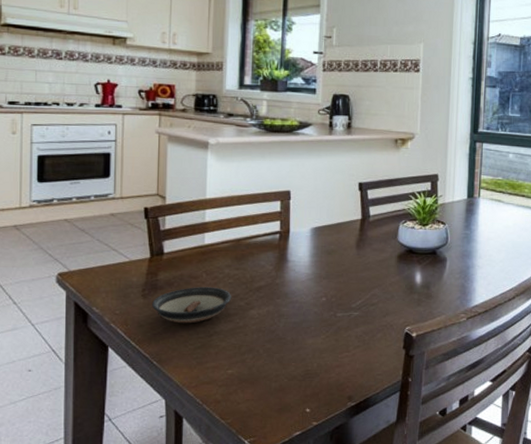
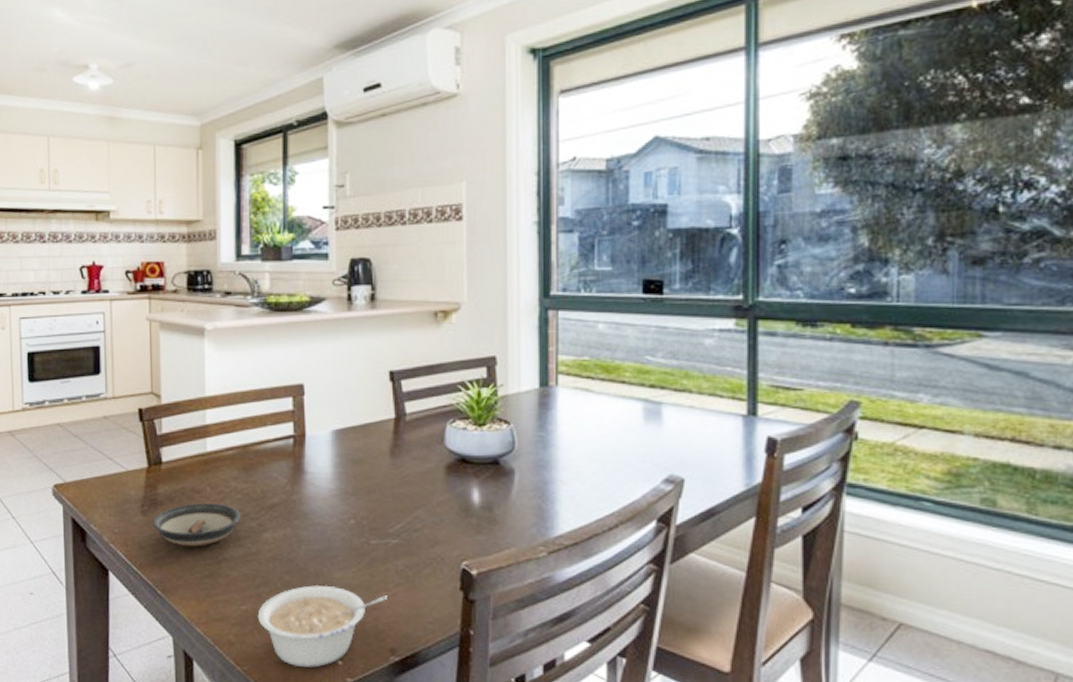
legume: none [241,350,348,416] -> present [257,585,387,668]

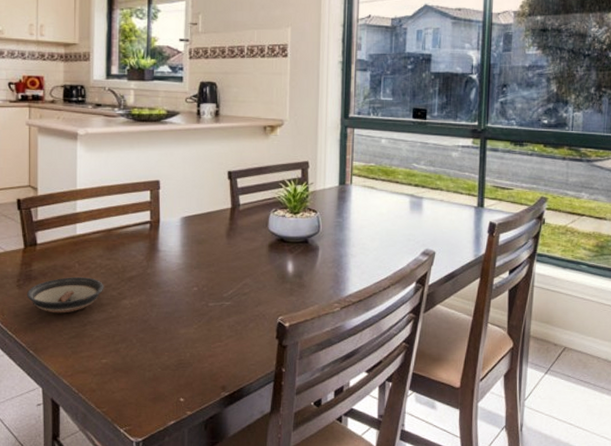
legume: present [257,585,387,668] -> none [116,339,221,405]

